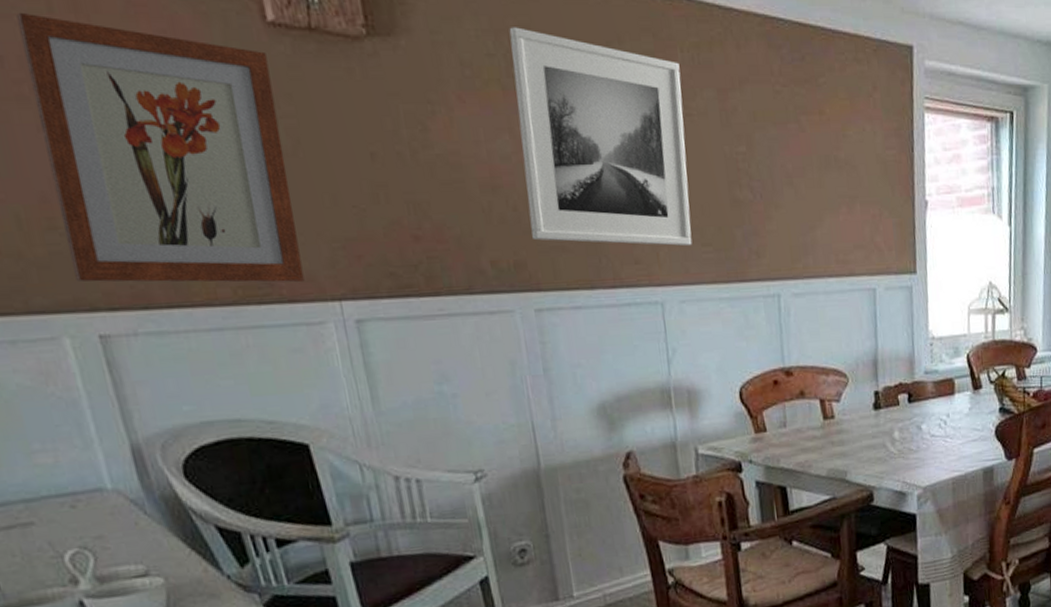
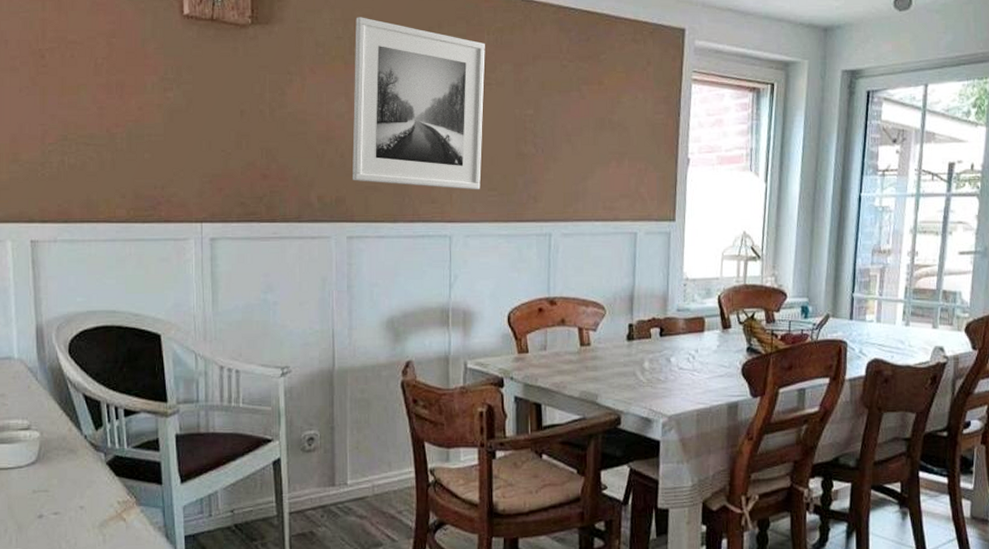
wall art: present [17,12,305,283] -> none [22,10,179,207]

